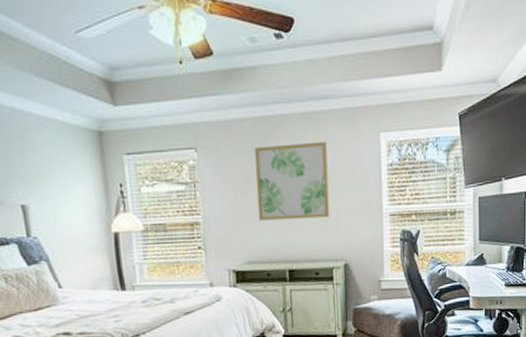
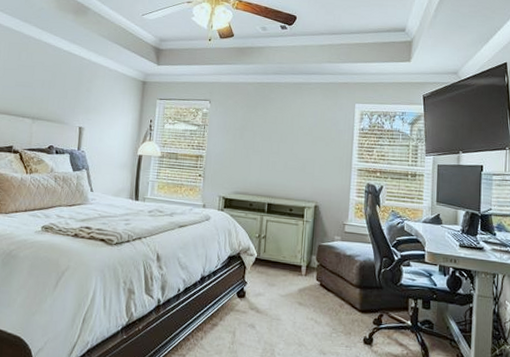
wall art: present [255,141,330,221] -> none [249,104,311,165]

